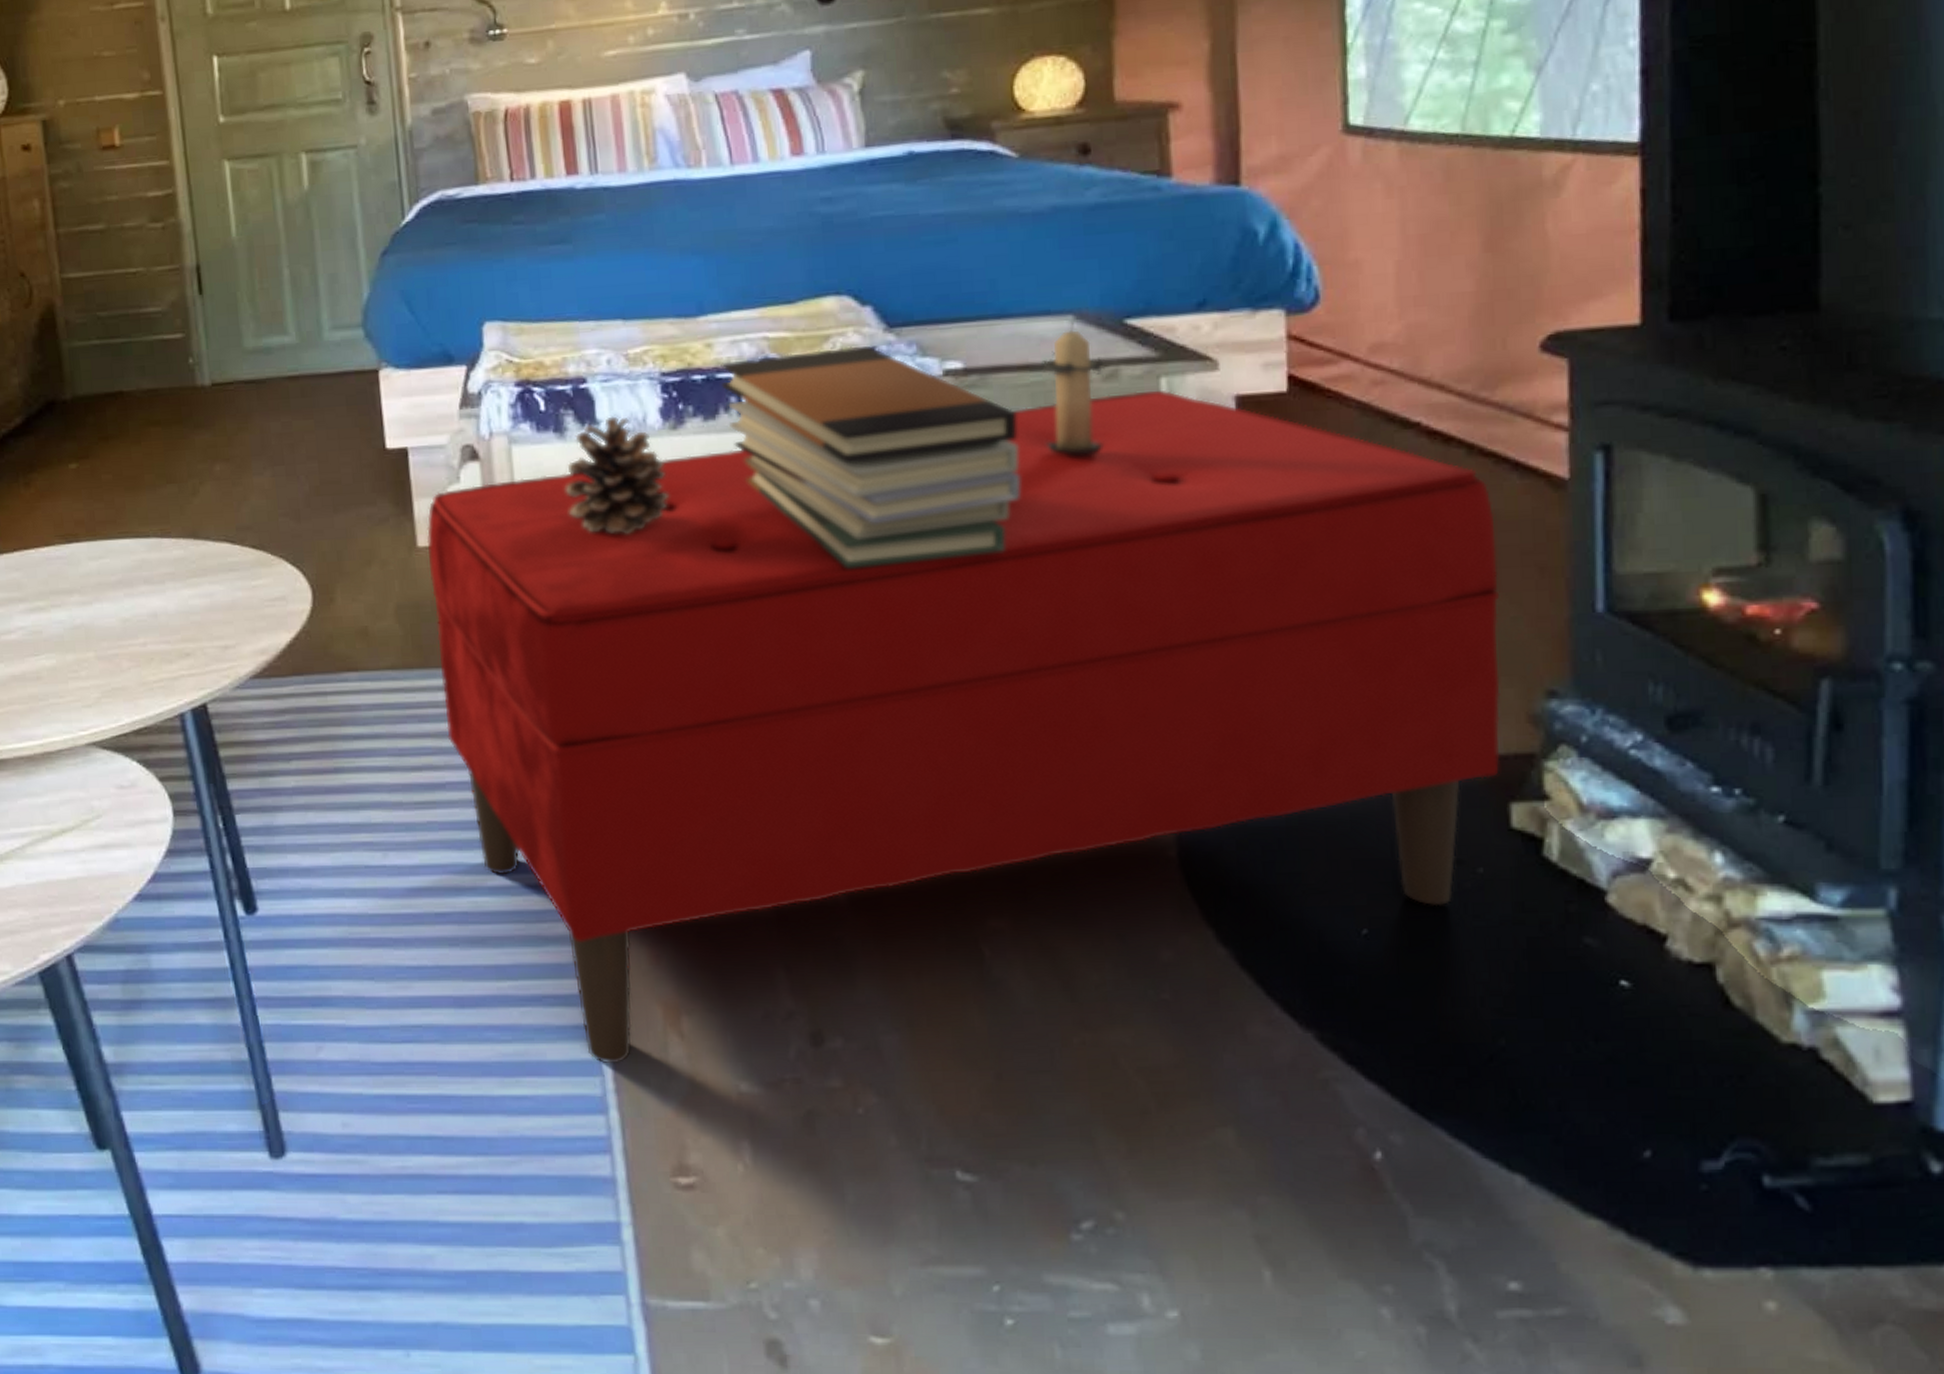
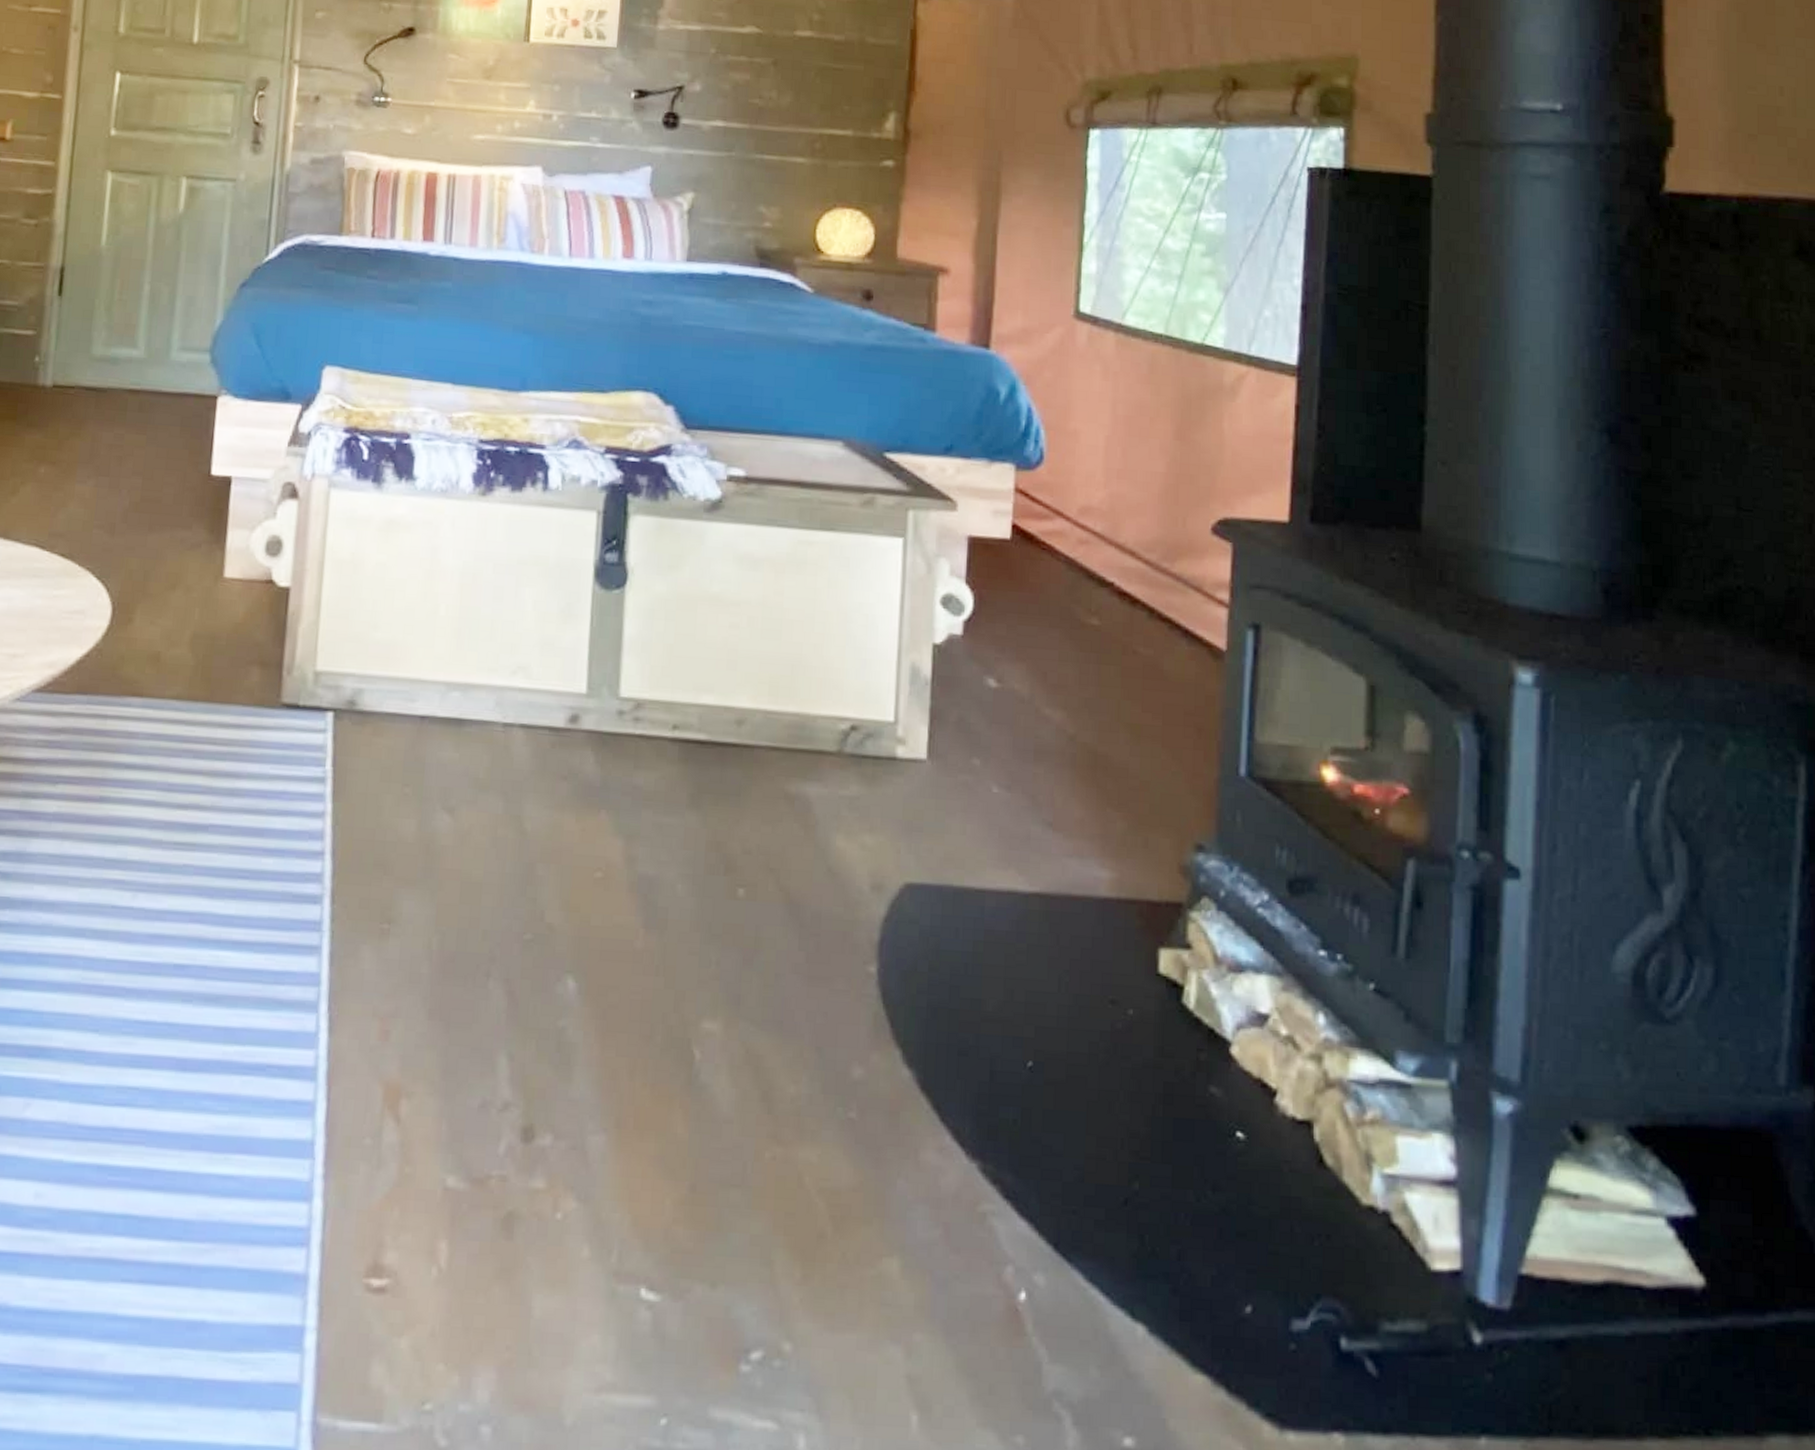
bench: present [426,390,1501,1064] -> none [219,519,1166,1147]
pinecone: present [566,416,670,535] -> none [374,474,470,593]
book stack: present [720,345,1021,569] -> none [531,438,785,655]
candle: present [1043,321,1105,456] -> none [807,448,863,573]

